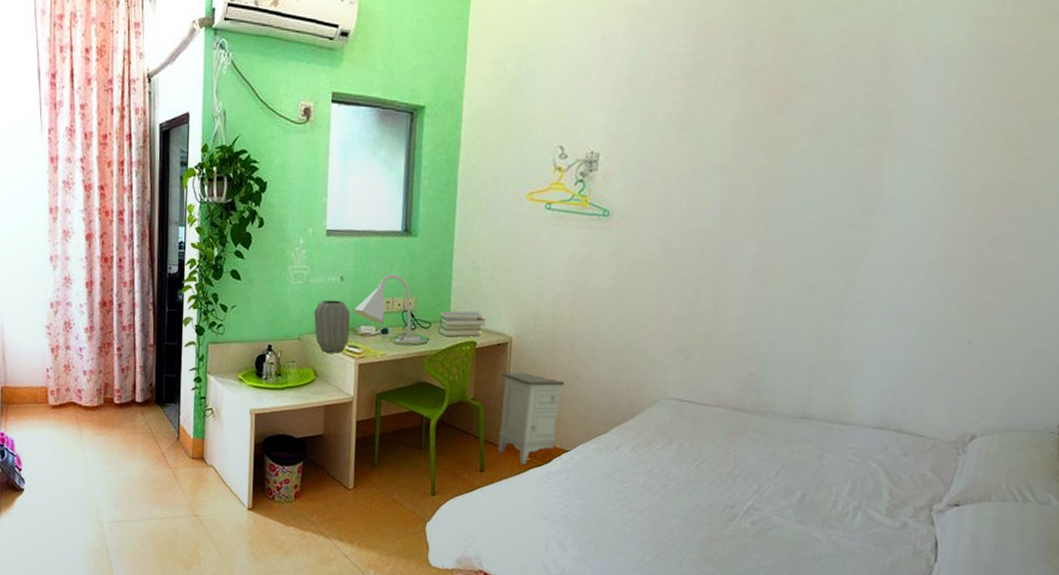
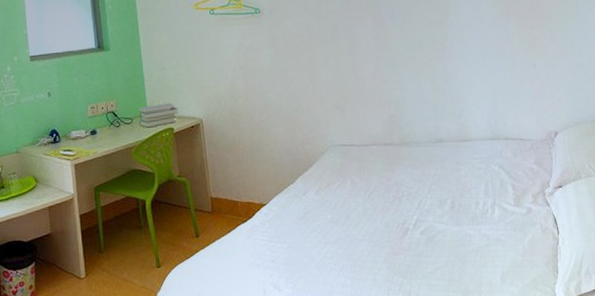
vase: present [314,299,351,353] -> none [28,113,63,160]
table lamp: present [352,273,430,345] -> none [62,83,134,142]
nightstand: present [498,372,564,465] -> none [199,144,256,224]

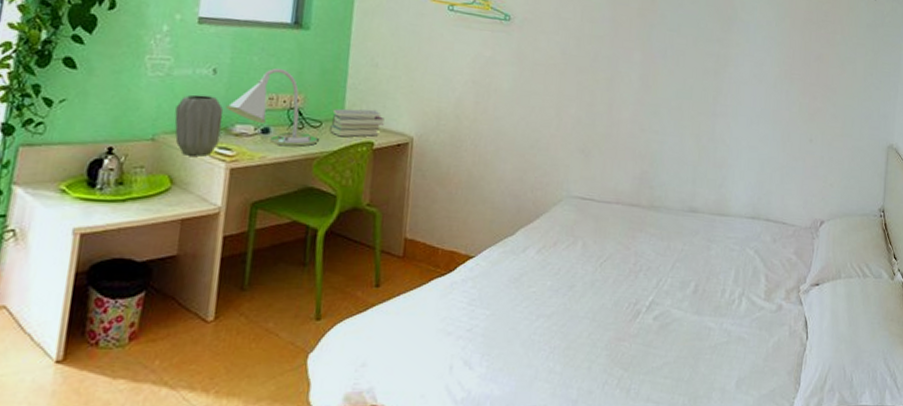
vase: none [28,113,63,160] -> present [174,94,224,157]
table lamp: none [62,83,134,142] -> present [226,67,320,147]

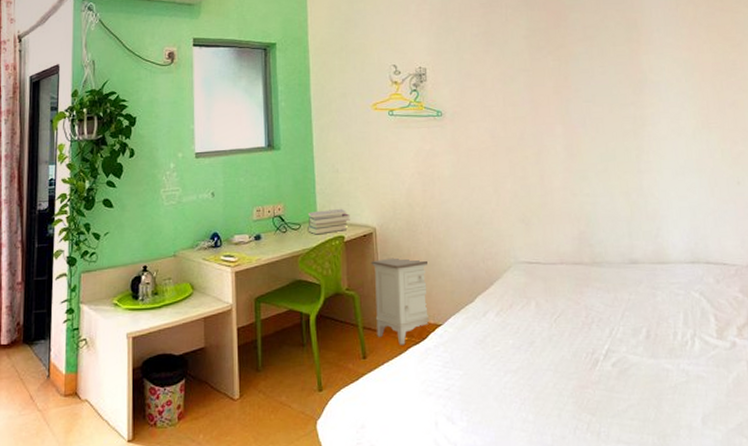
vase: present [174,94,224,157] -> none [188,215,224,265]
table lamp: present [226,67,320,147] -> none [225,184,301,248]
nightstand: none [396,174,468,276] -> present [371,256,430,345]

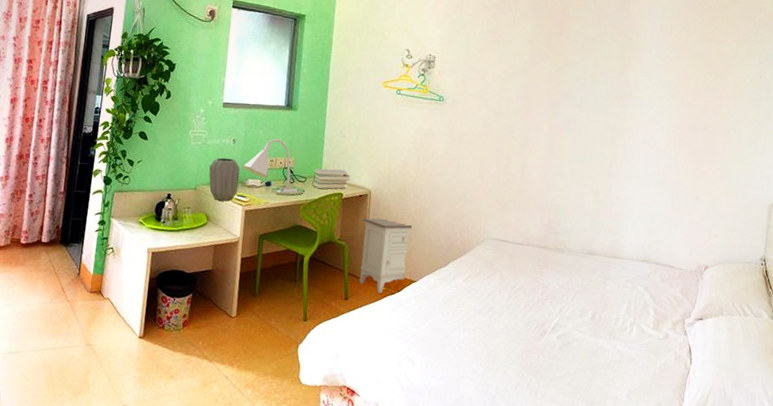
vase: none [188,215,224,265] -> present [209,157,241,201]
table lamp: none [225,184,301,248] -> present [242,138,305,196]

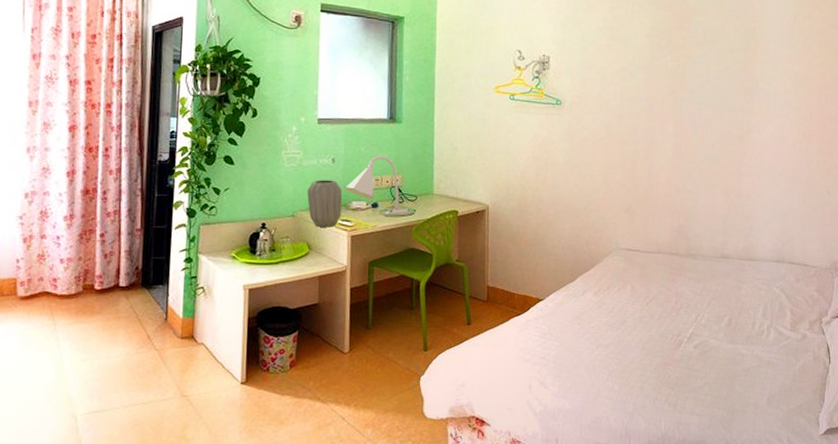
books: present [312,168,350,190] -> none [423,184,465,208]
nightstand: present [359,218,412,294] -> none [481,234,535,315]

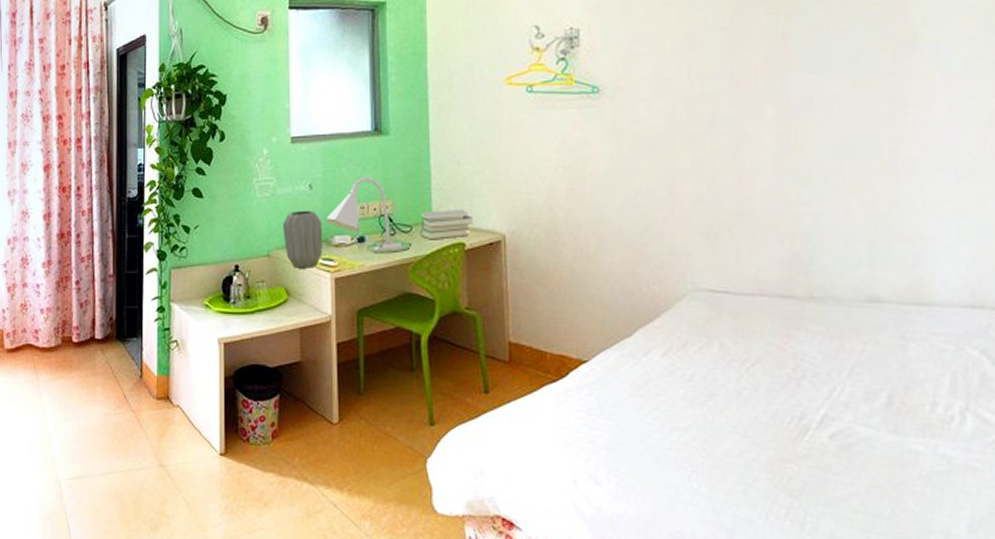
books: none [423,184,465,208] -> present [420,209,473,240]

